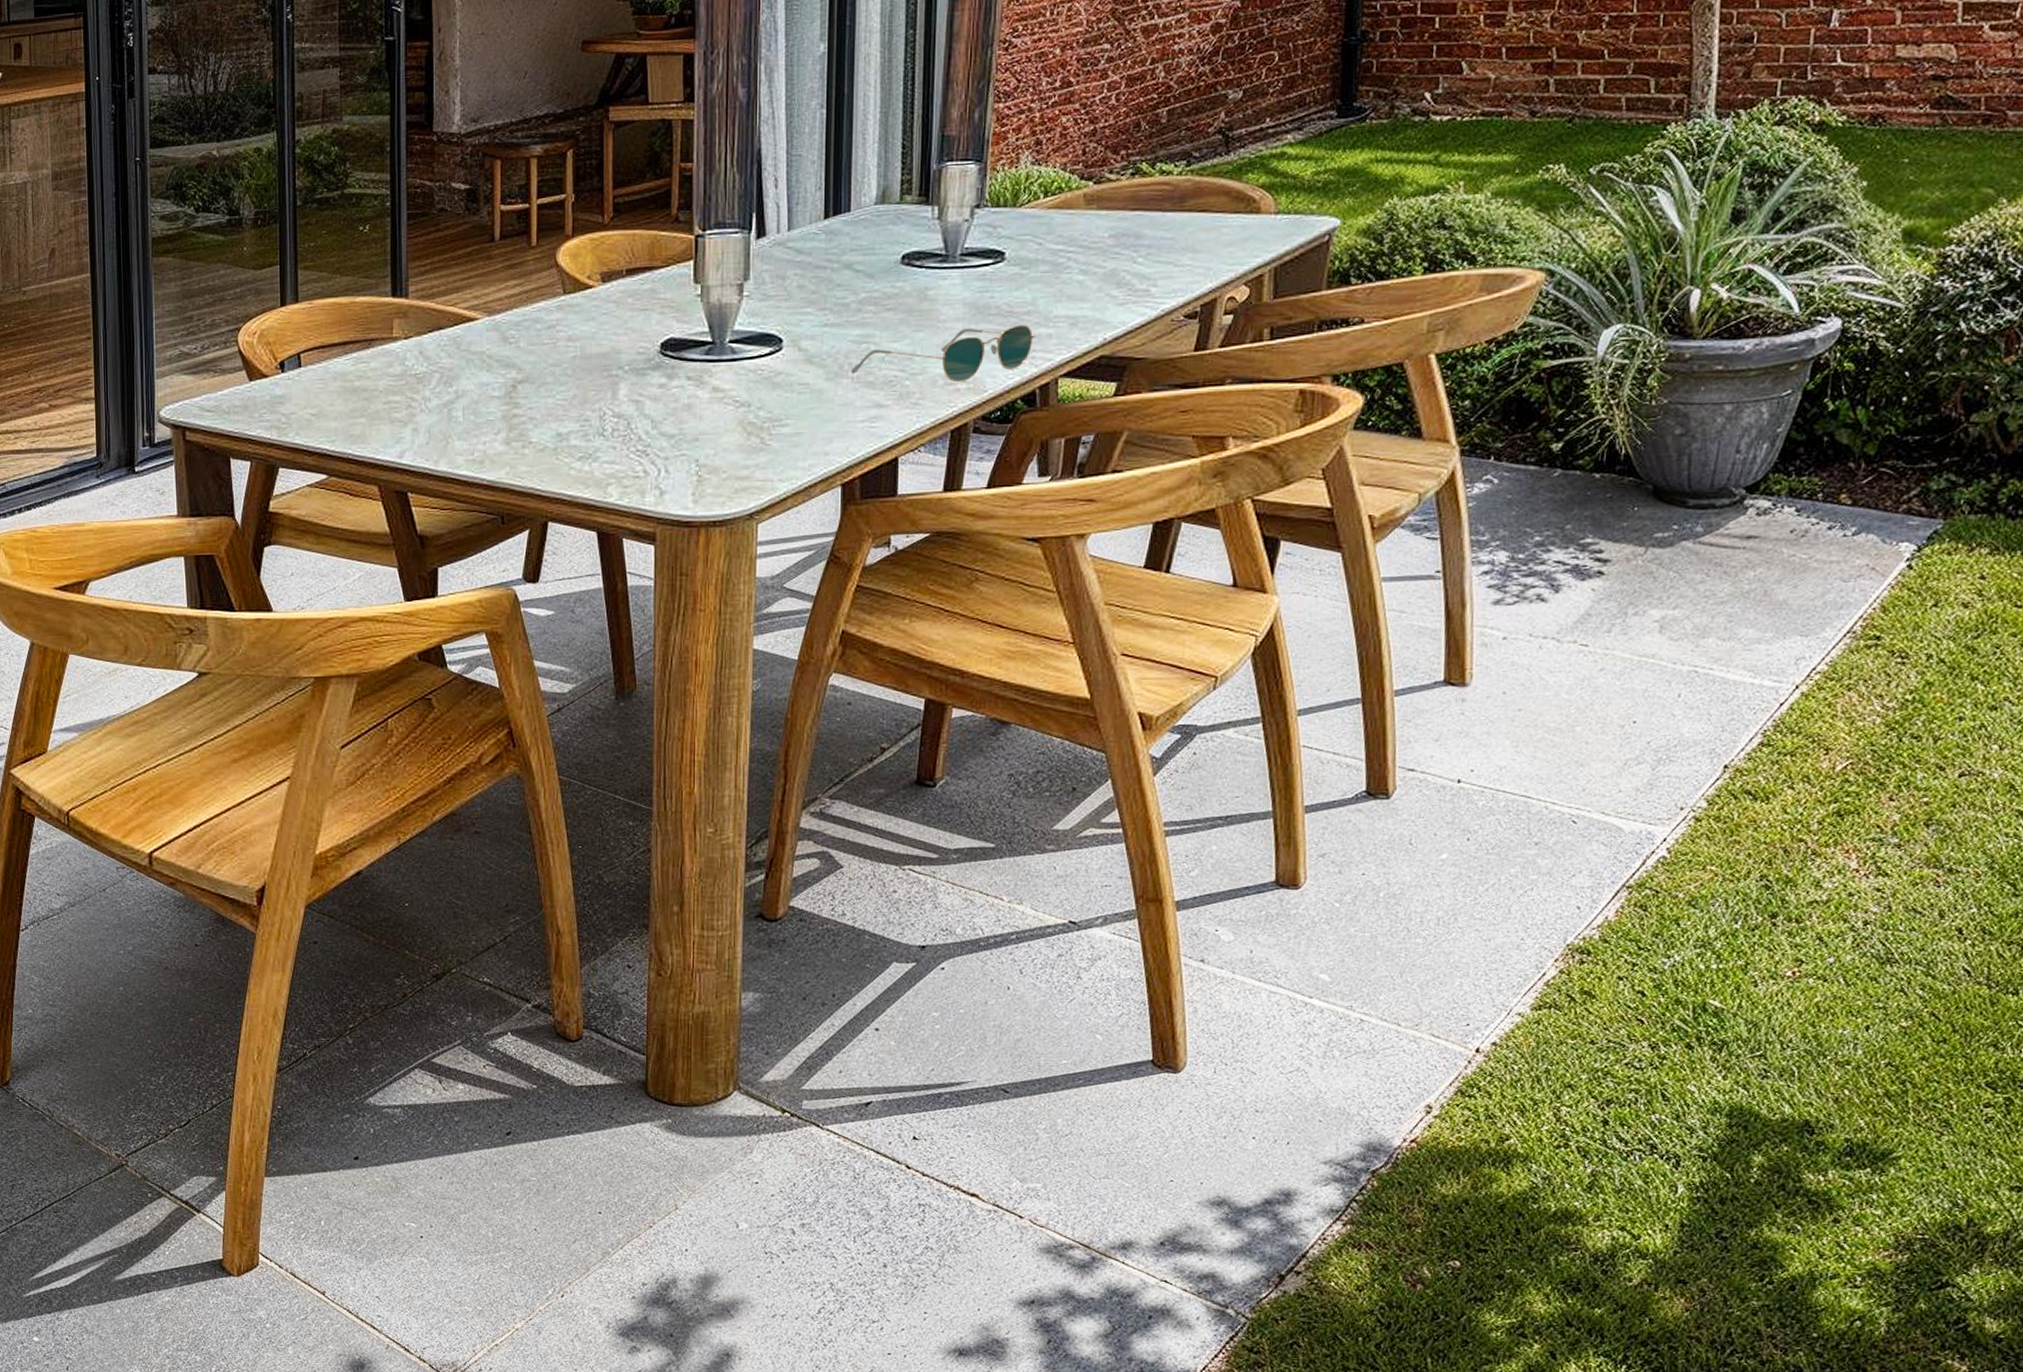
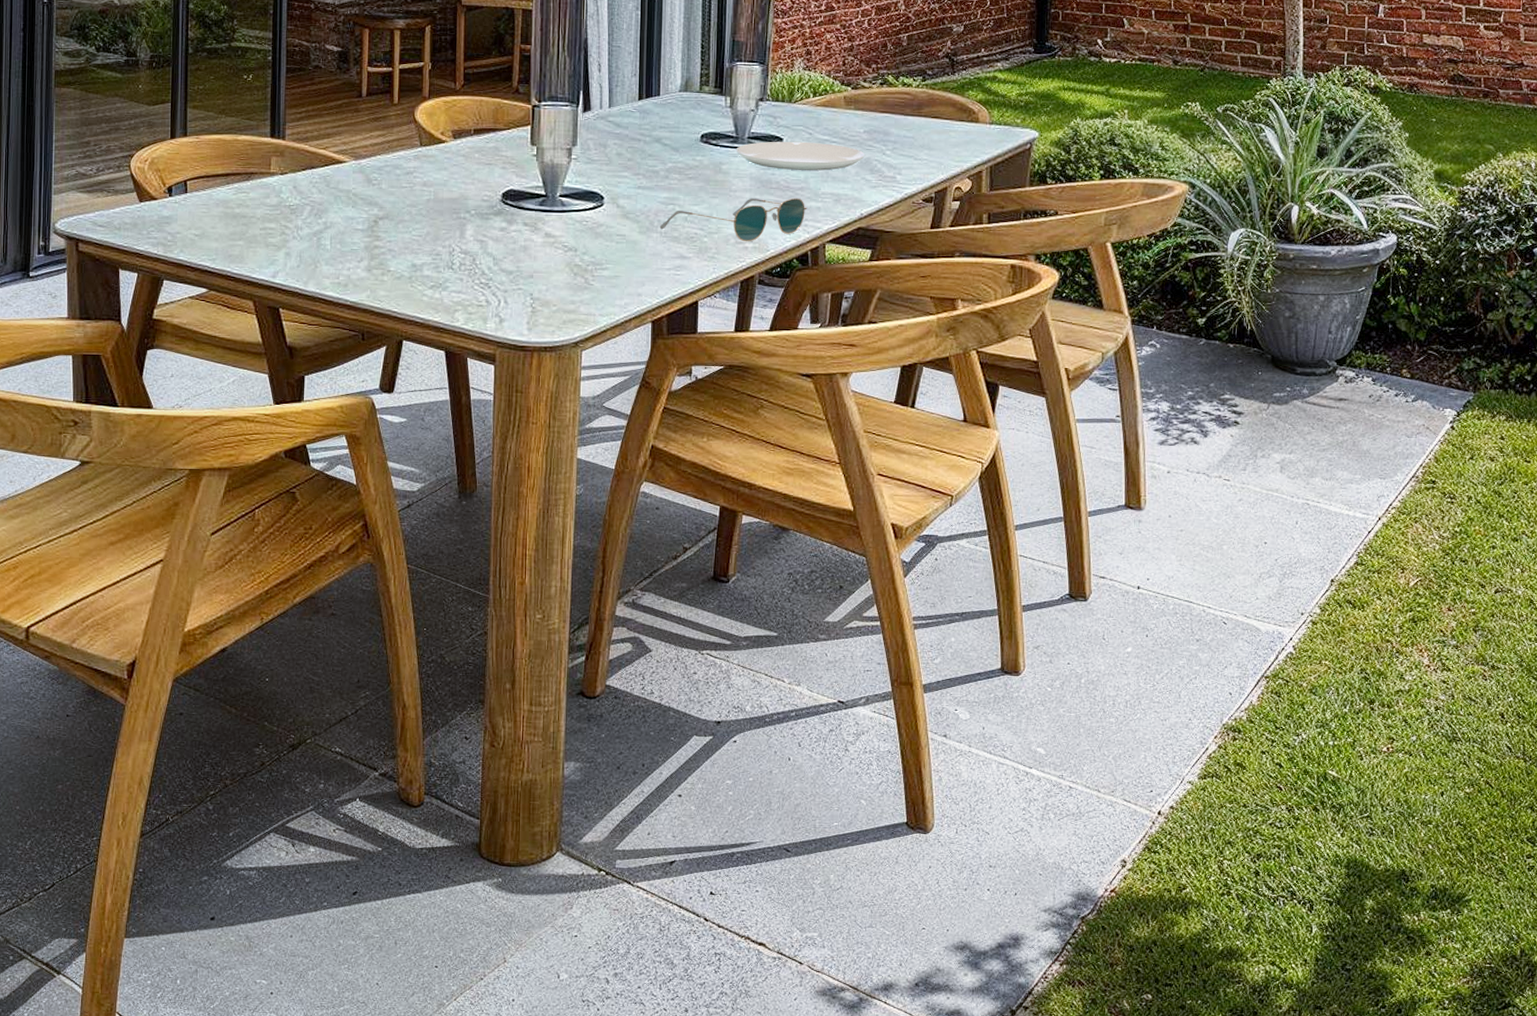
plate: none [945,254,1110,291] -> present [736,141,865,171]

